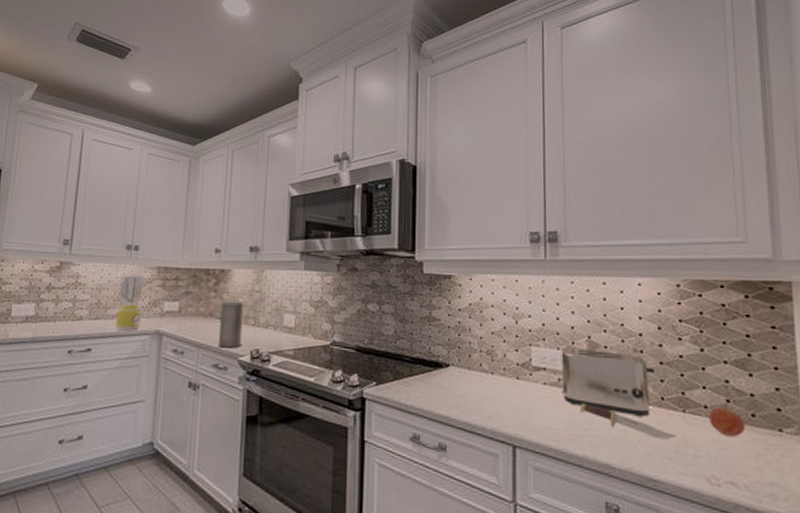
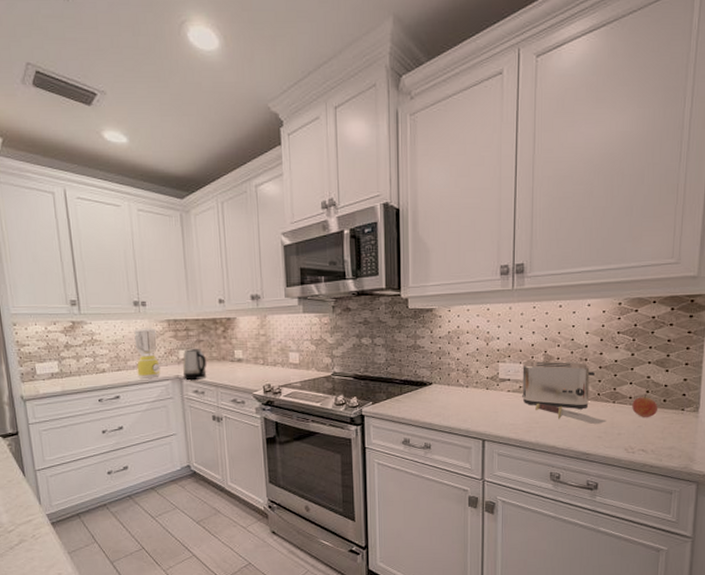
kettle: none [164,300,192,337] -> present [183,348,207,380]
canister: present [218,301,244,348] -> none [231,345,254,386]

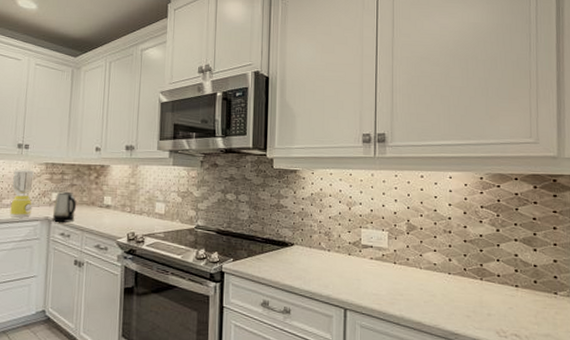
toaster: present [522,361,595,410] -> none [385,229,459,285]
knife: present [535,403,606,424] -> none [399,273,475,301]
fruit: present [632,394,659,418] -> none [501,273,529,300]

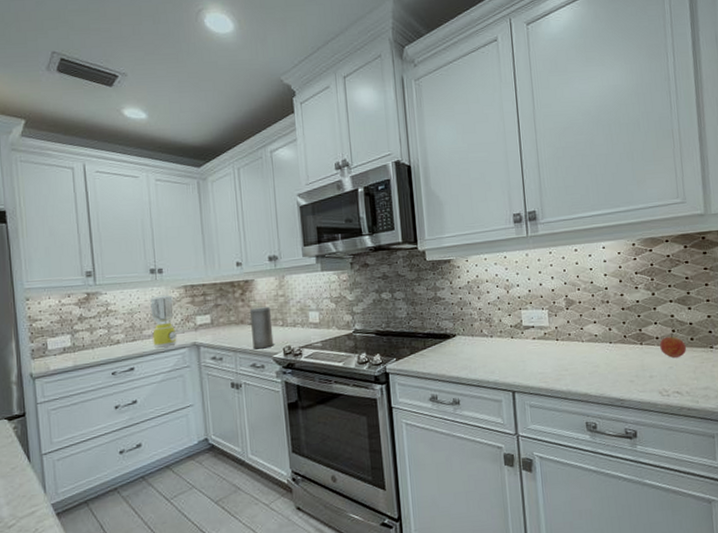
kettle: present [53,191,76,222] -> none [200,312,225,346]
canister: none [100,192,122,232] -> present [249,306,274,349]
fruit: none [501,273,529,300] -> present [660,334,687,359]

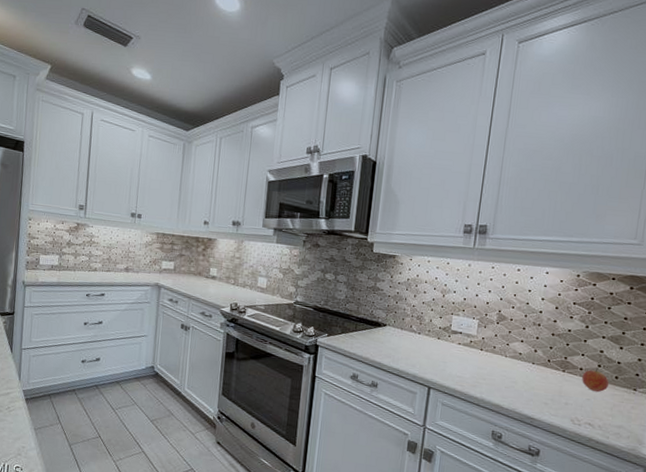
blender: present [150,295,177,349] -> none [123,237,146,283]
canister: present [249,306,274,349] -> none [205,263,227,301]

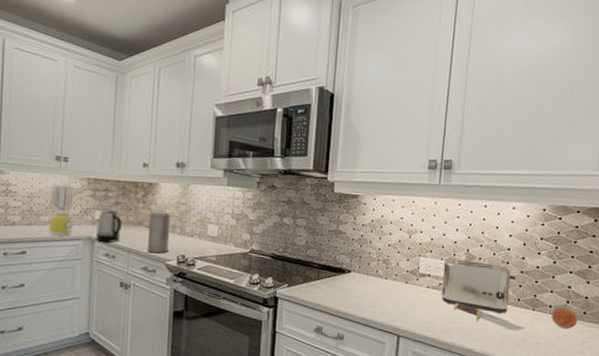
blender: none [123,237,146,283] -> present [48,183,75,238]
kettle: none [162,260,185,290] -> present [96,209,122,243]
canister: none [205,263,227,301] -> present [147,211,171,254]
toaster: none [472,318,547,373] -> present [441,258,516,314]
knife: none [484,360,555,390] -> present [454,302,525,330]

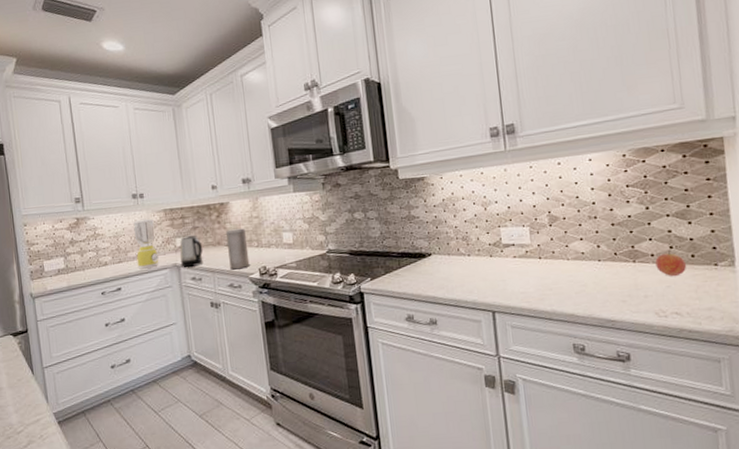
toaster: present [441,258,516,314] -> none [526,220,607,272]
knife: present [454,302,525,330] -> none [546,267,629,287]

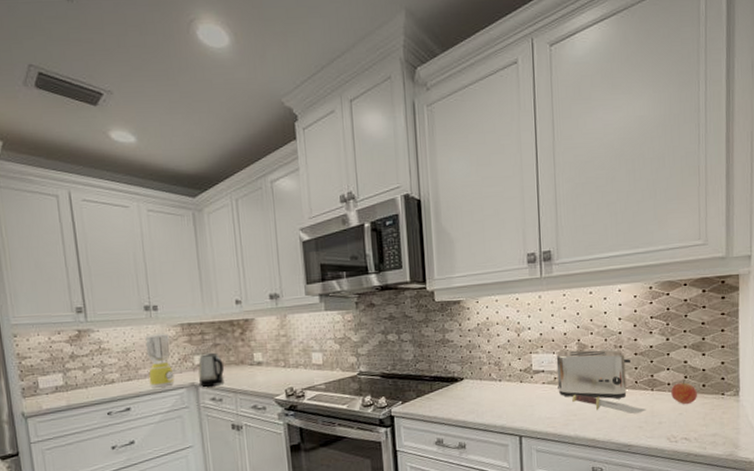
canister: present [225,228,250,270] -> none [249,347,276,391]
toaster: none [526,220,607,272] -> present [556,349,630,399]
knife: none [546,267,629,287] -> present [572,394,646,414]

